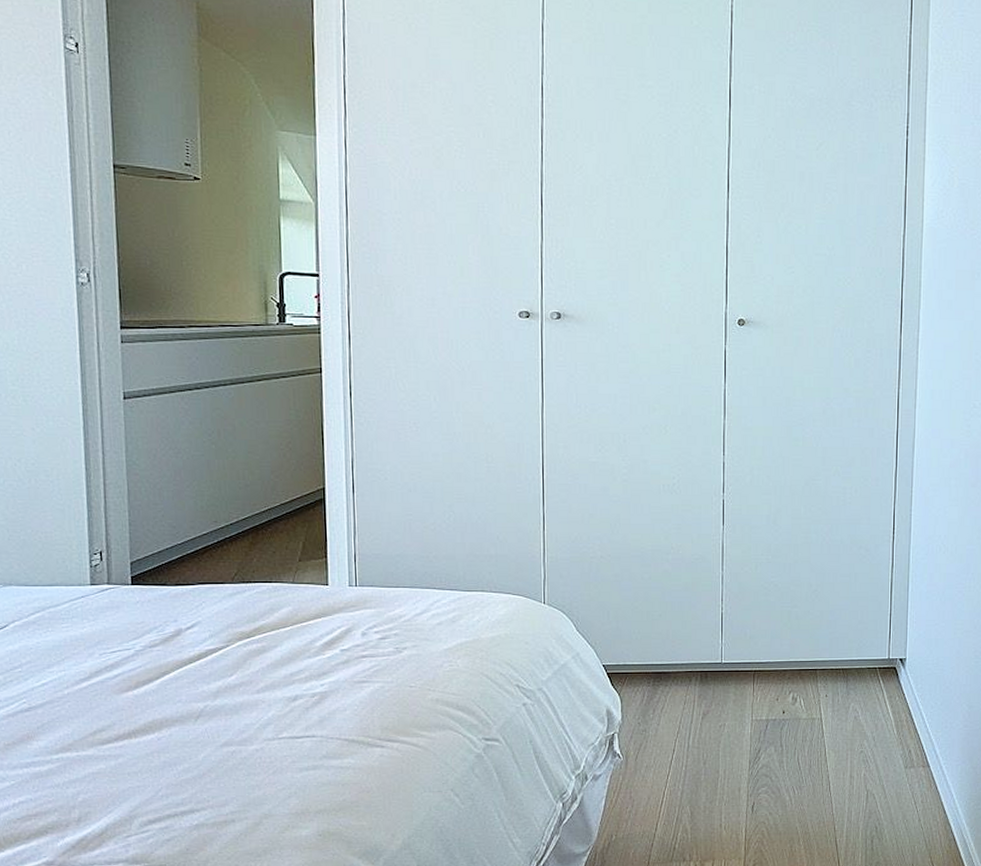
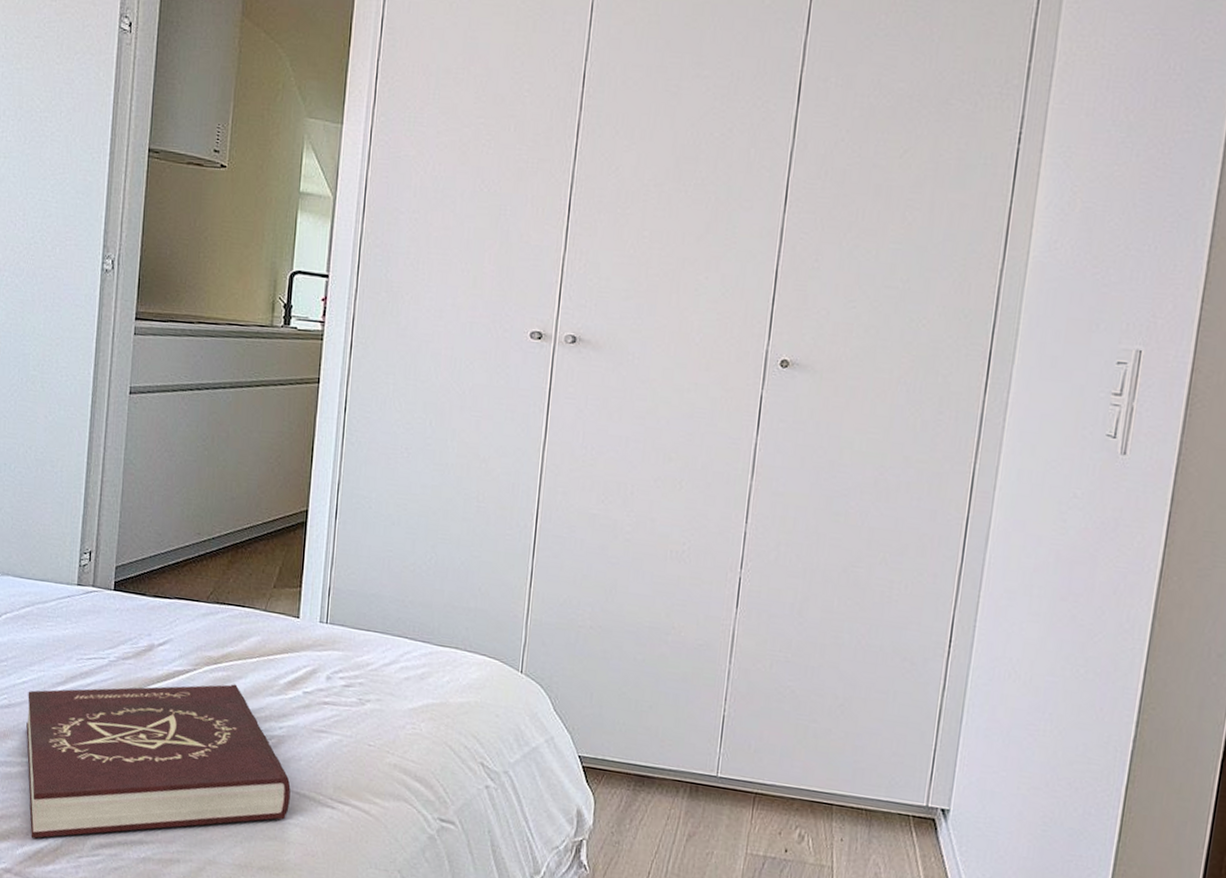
book: none [49,653,340,828] -> present [26,684,291,839]

